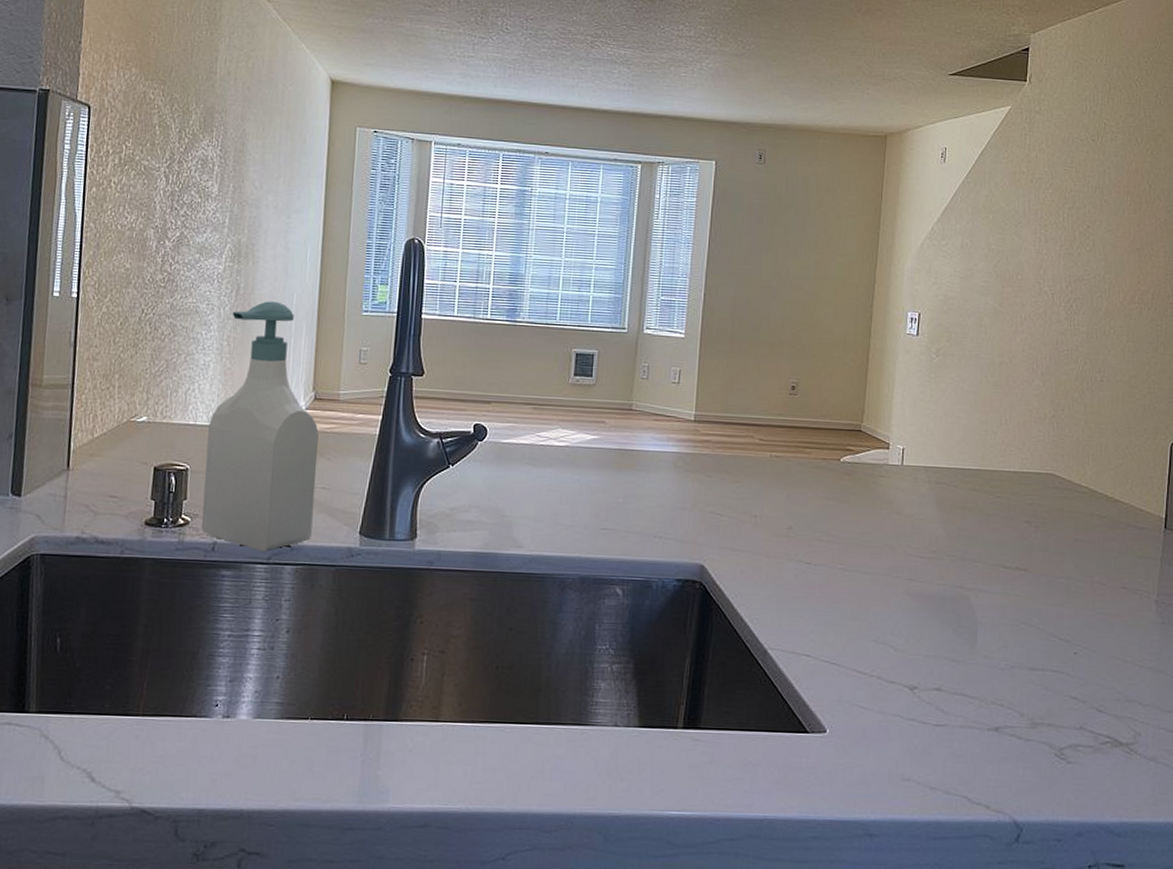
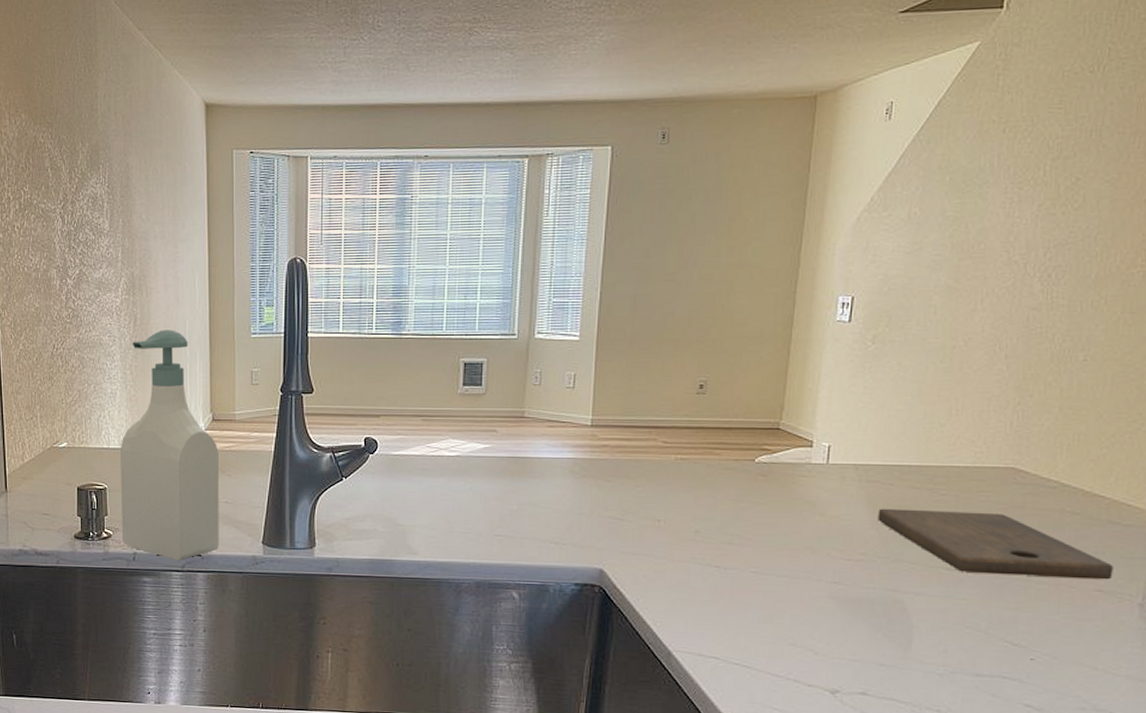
cutting board: none [945,508,1134,578] -> present [877,508,1113,580]

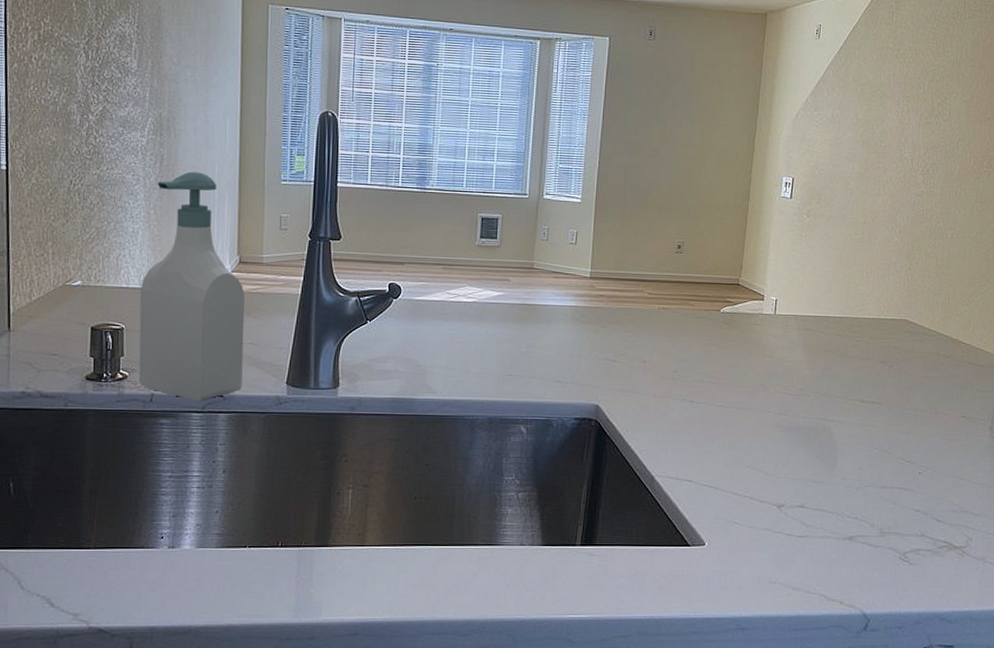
cutting board: present [877,508,1113,580] -> none [811,351,972,409]

